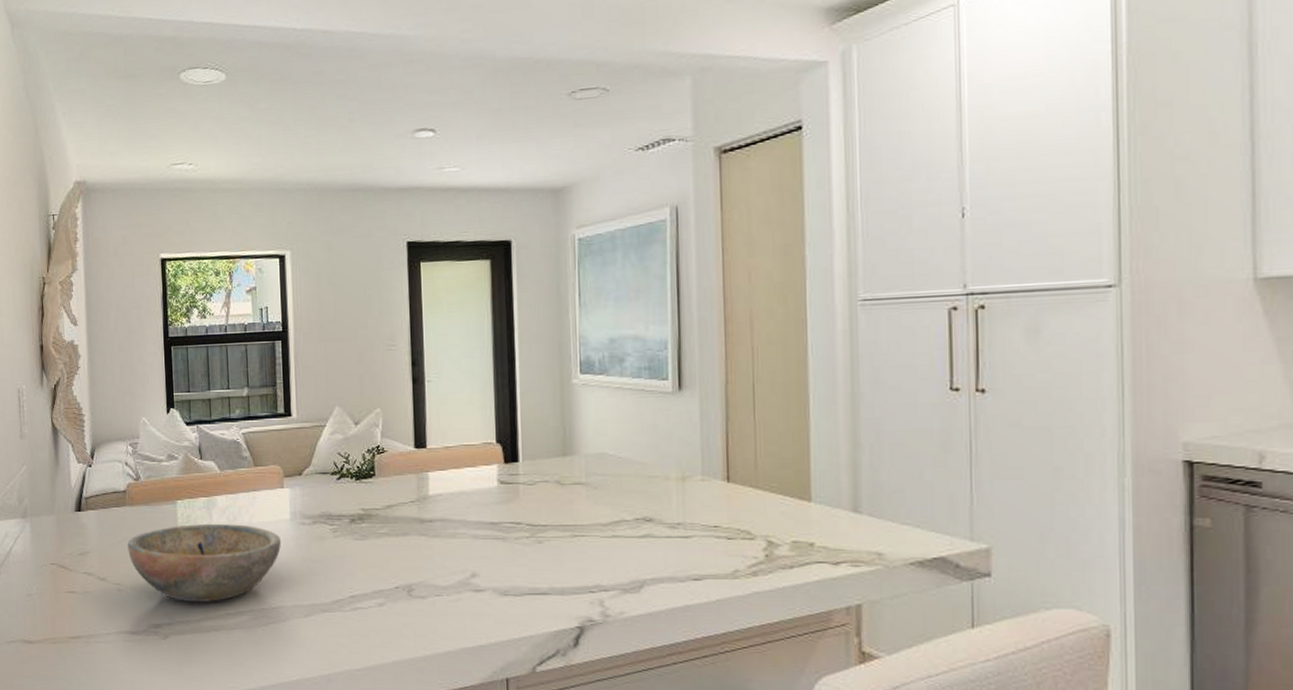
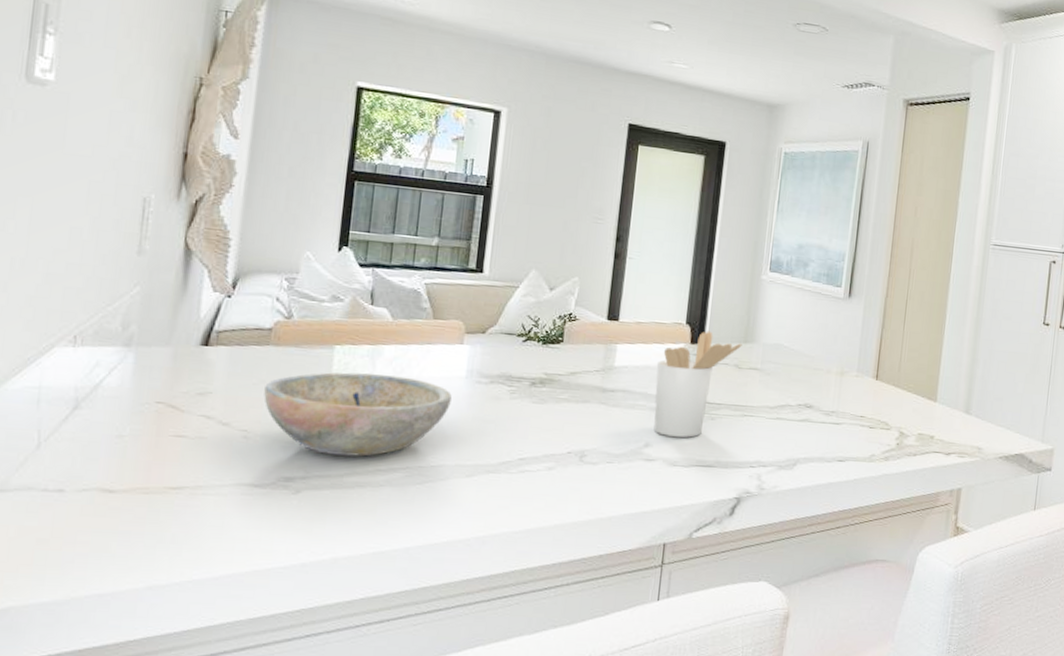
utensil holder: none [471,447,561,564] -> present [654,331,743,438]

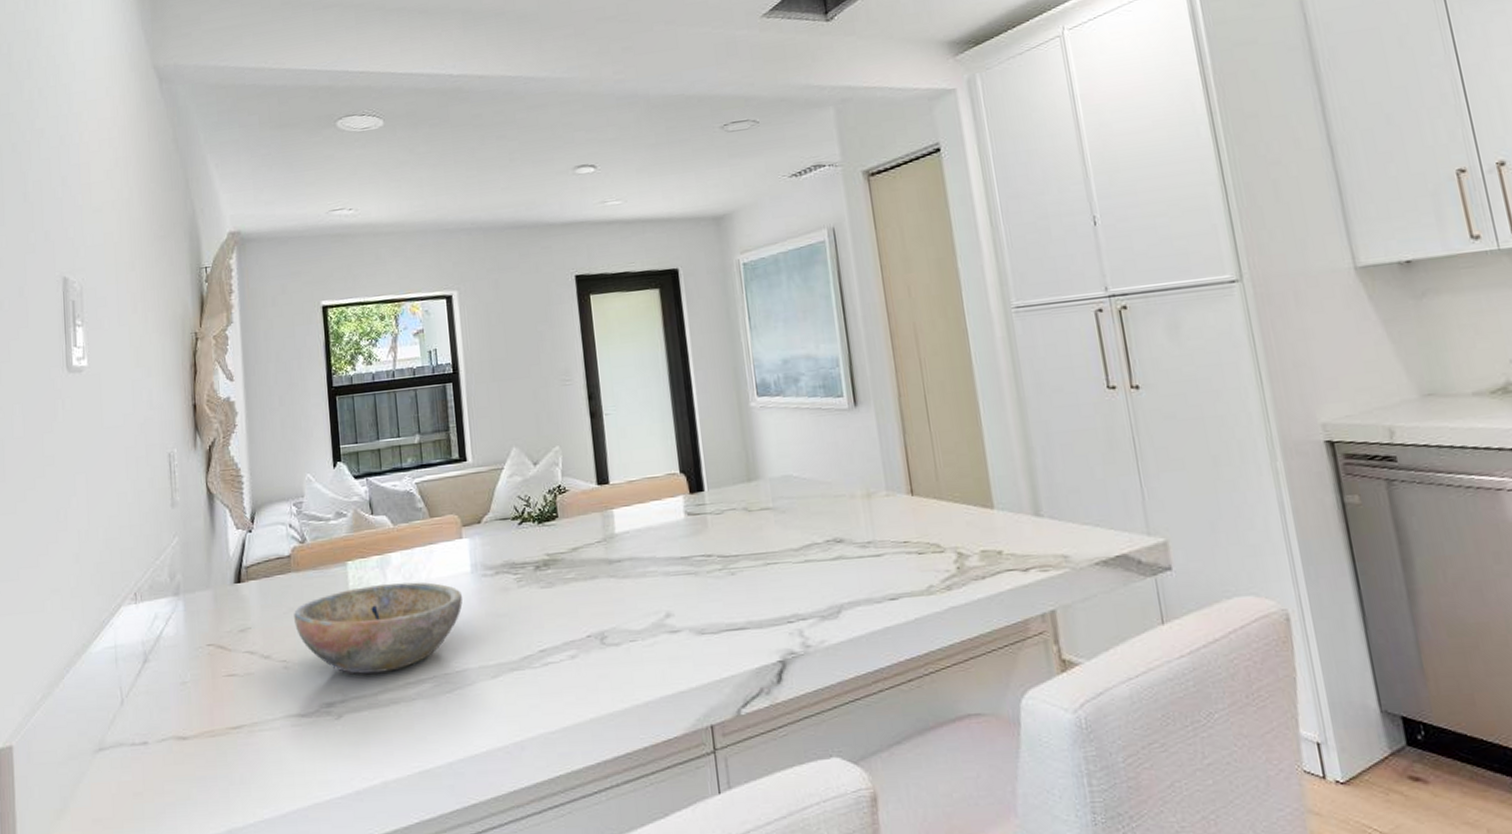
utensil holder: present [654,331,743,438] -> none [658,476,747,602]

